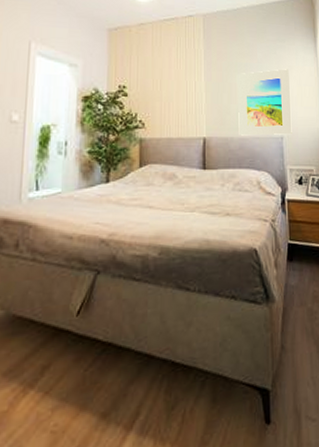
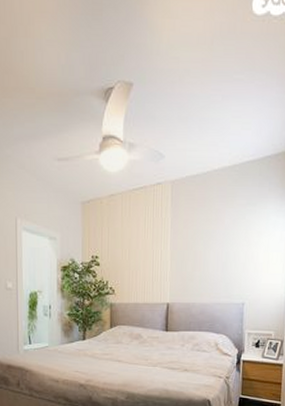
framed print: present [238,69,292,136] -> none [200,235,257,302]

